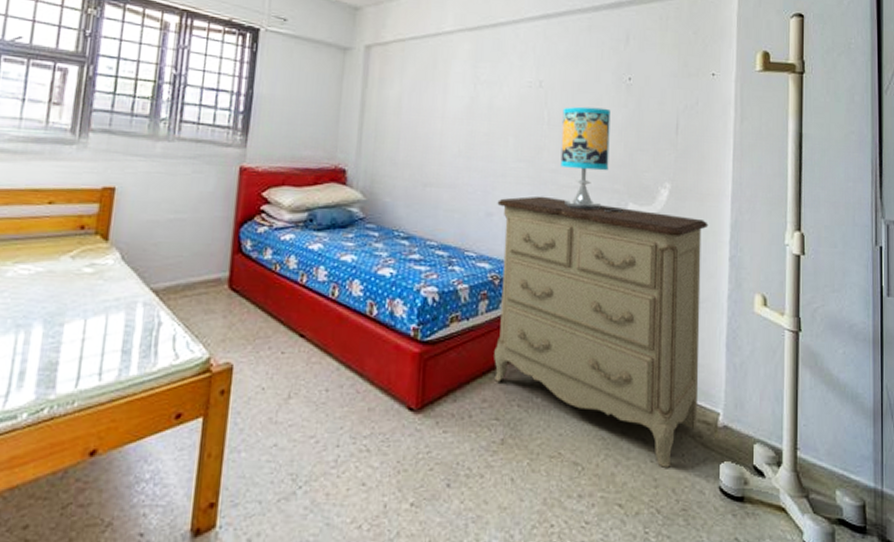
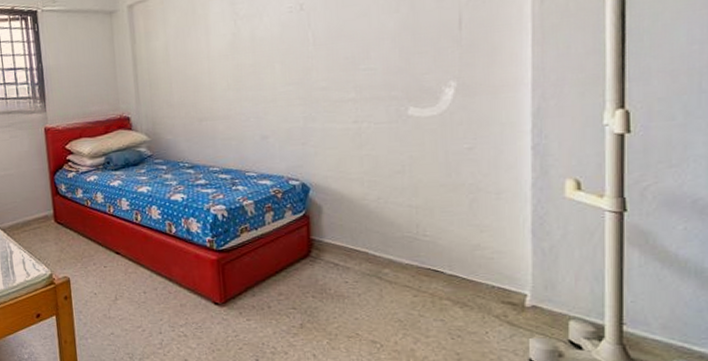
dresser: present [494,196,708,468] -> none [271,112,504,344]
table lamp: present [560,106,623,212] -> none [328,17,403,122]

